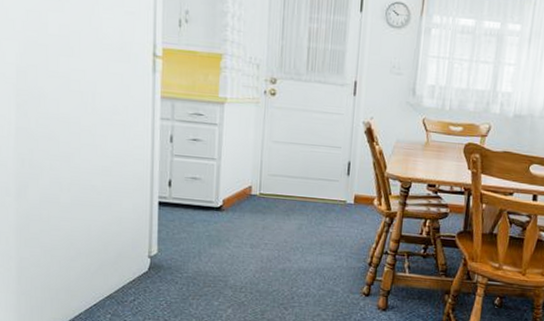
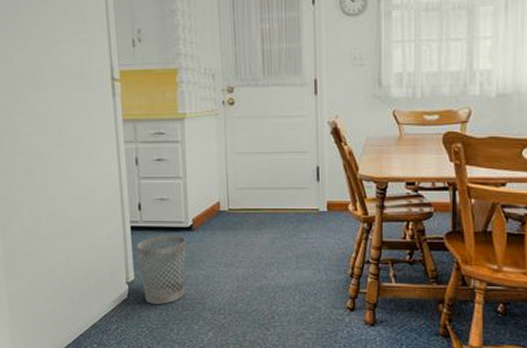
wastebasket: none [163,213,214,280] -> present [136,235,186,304]

